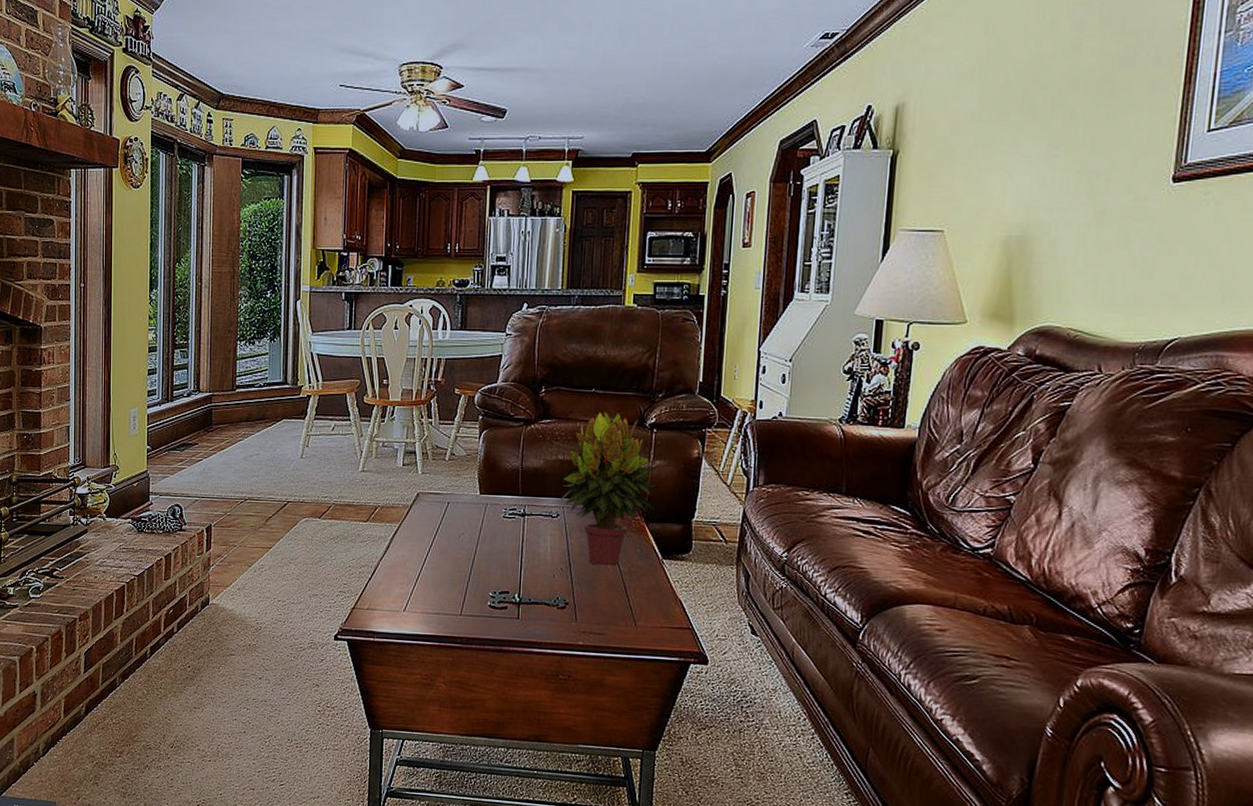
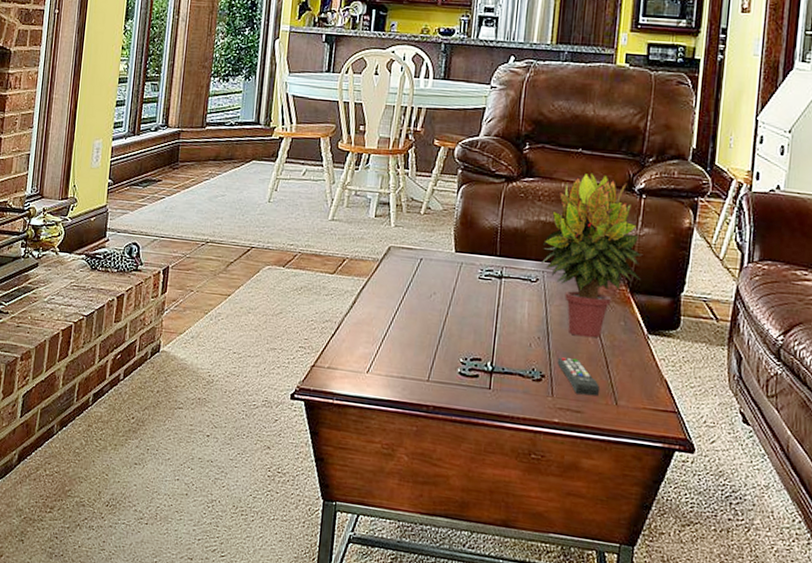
remote control: none [579,585,620,619] -> present [557,357,600,397]

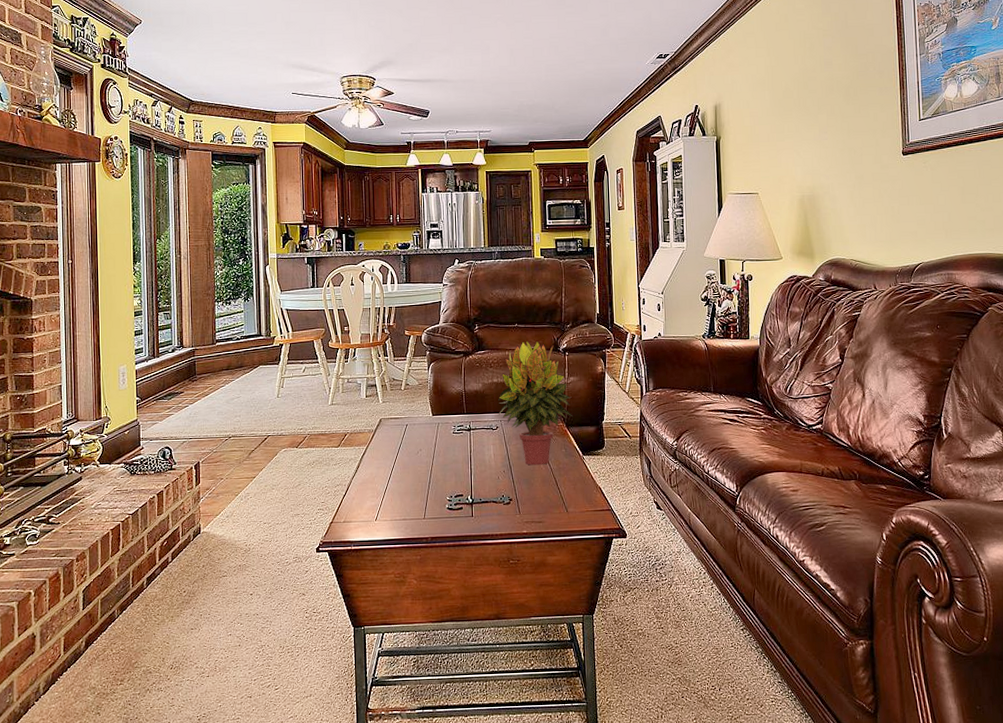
remote control: present [557,357,600,397] -> none [520,483,554,509]

